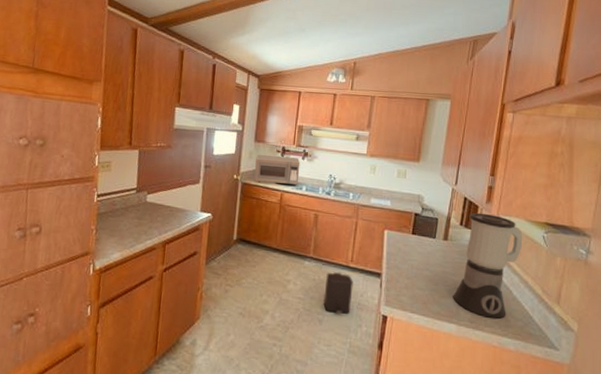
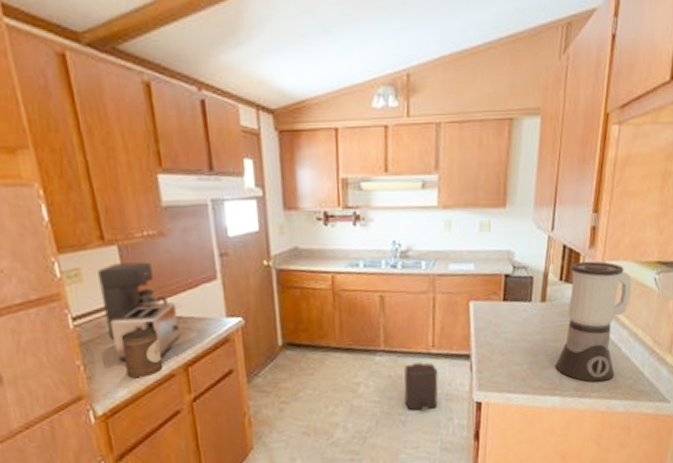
coffee maker: none [117,162,163,214] -> present [98,261,168,339]
toaster: none [119,192,168,234] -> present [110,302,181,361]
canister: none [123,207,151,247] -> present [120,325,164,379]
microwave: present [254,155,300,186] -> none [290,225,353,266]

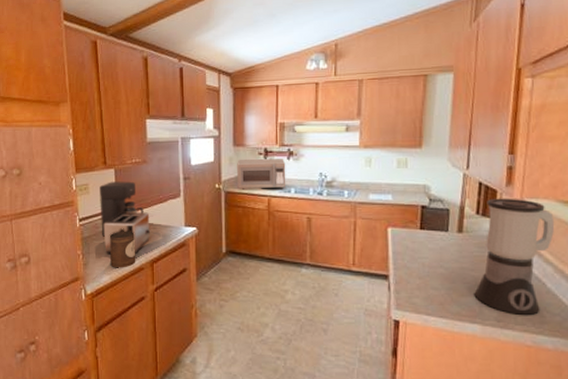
microwave: none [290,225,353,266] -> present [237,159,286,190]
pedal bin: present [404,362,439,411] -> none [326,278,358,321]

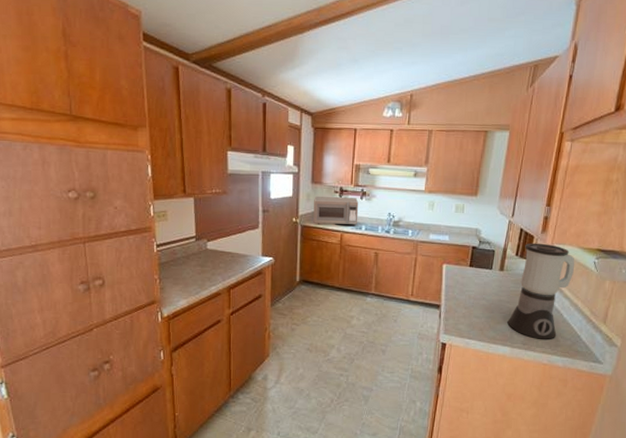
coffee maker: present [100,181,144,237] -> none [178,210,222,263]
toaster: present [103,212,151,254] -> none [181,240,229,280]
canister: present [109,228,136,268] -> none [187,255,214,293]

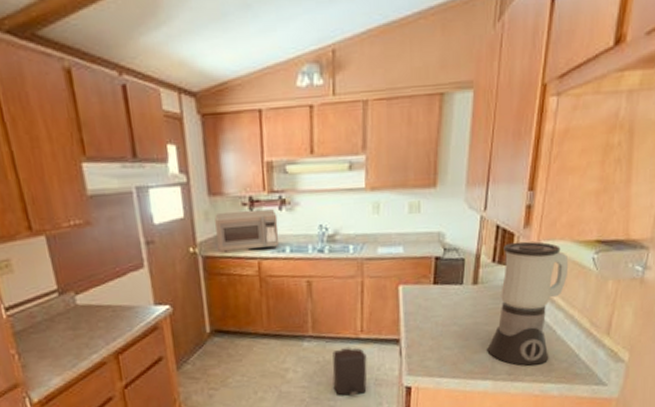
pedal bin: none [386,306,414,344] -> present [332,348,367,396]

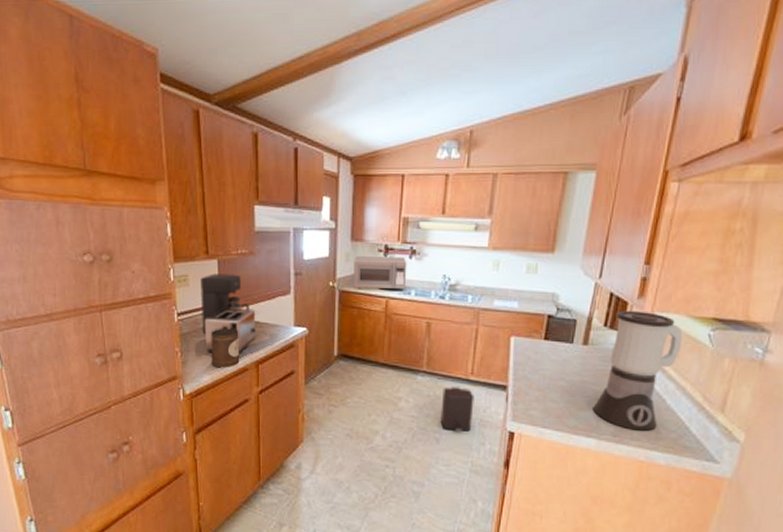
coffee maker: none [27,251,97,328] -> present [201,273,250,334]
toaster: none [41,291,110,350] -> present [204,308,257,353]
canister: none [52,314,95,367] -> present [211,325,240,368]

